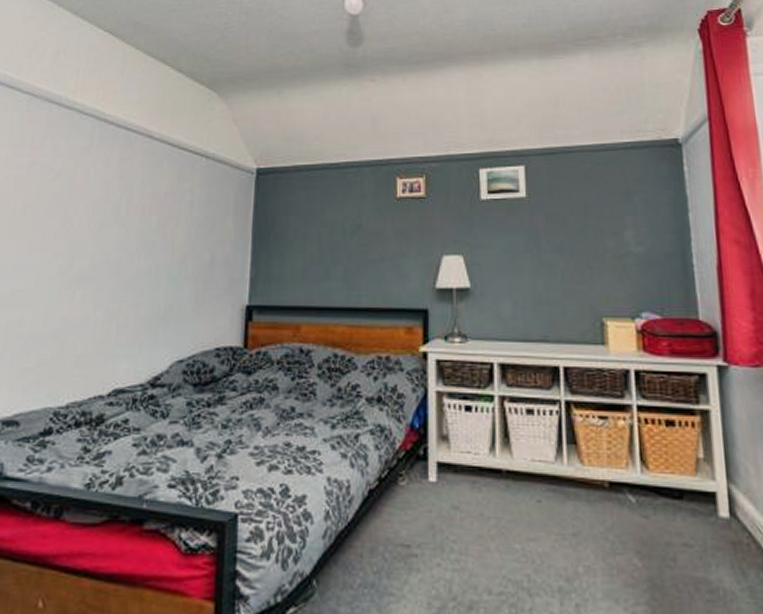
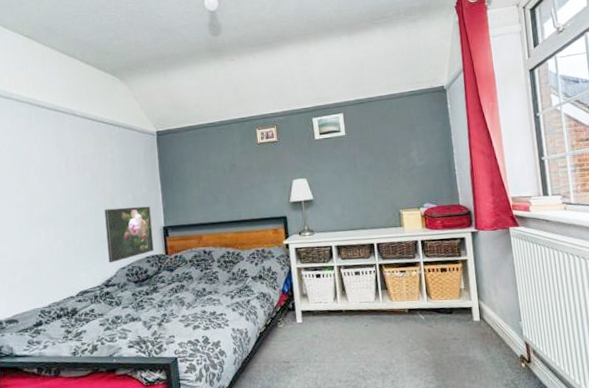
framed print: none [161,271,232,352] -> present [104,206,154,263]

